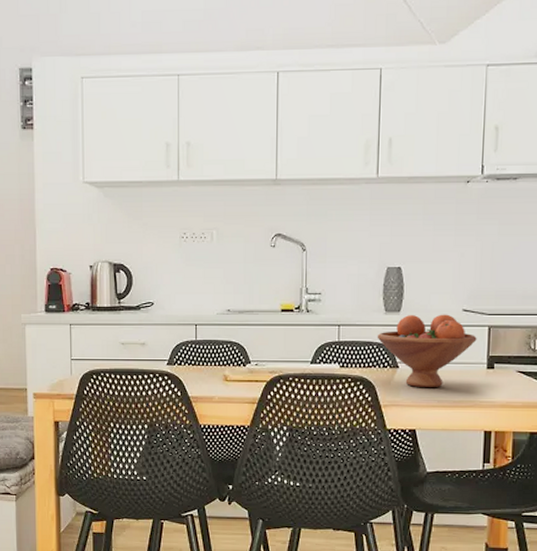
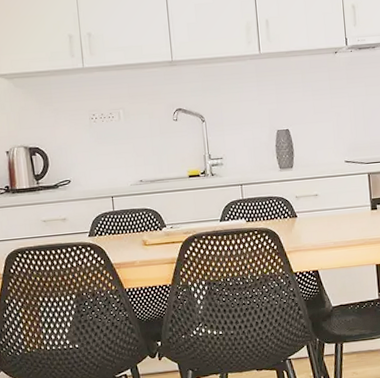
fruit bowl: present [377,314,477,387] -> none [275,166,360,233]

